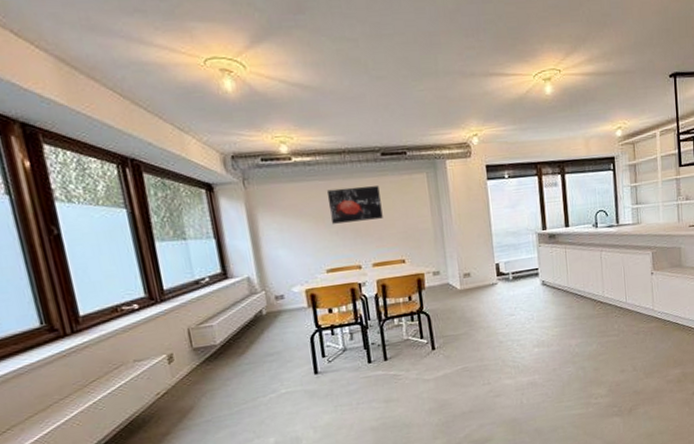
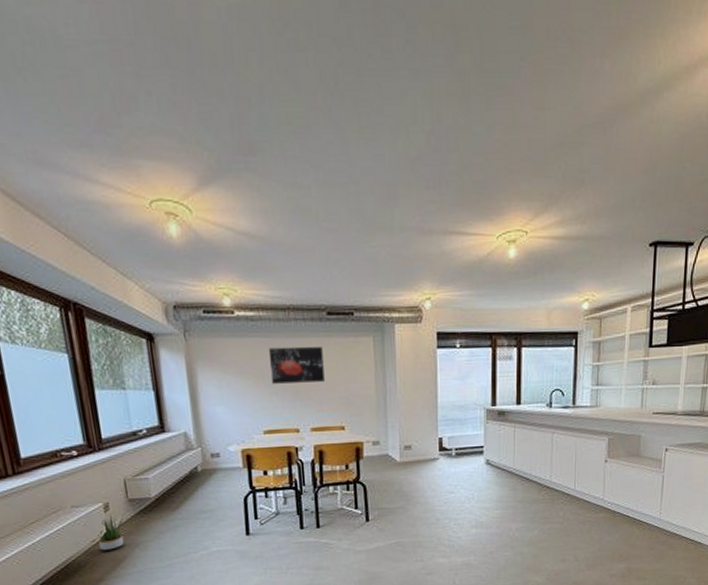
potted plant: none [162,364,191,403] -> present [97,514,125,551]

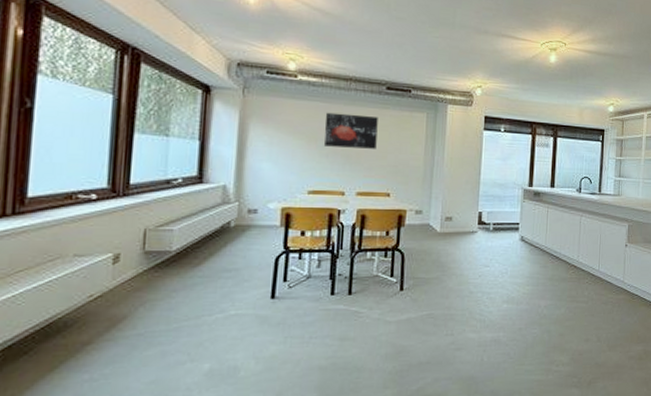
potted plant: present [97,514,125,551] -> none [96,266,136,308]

